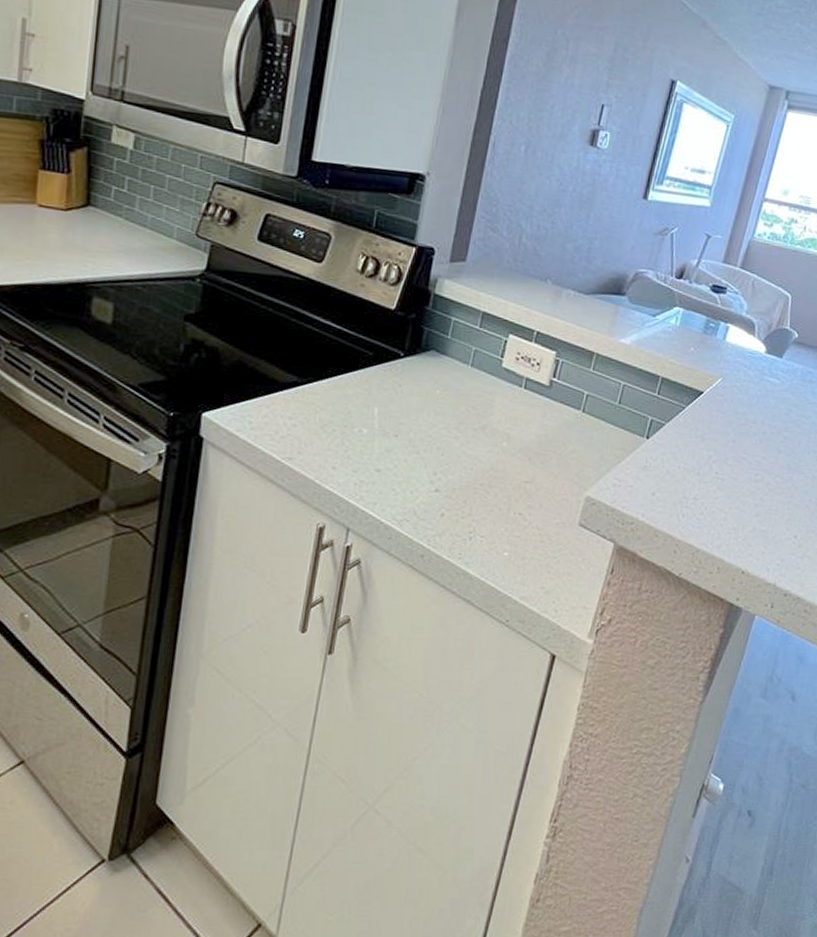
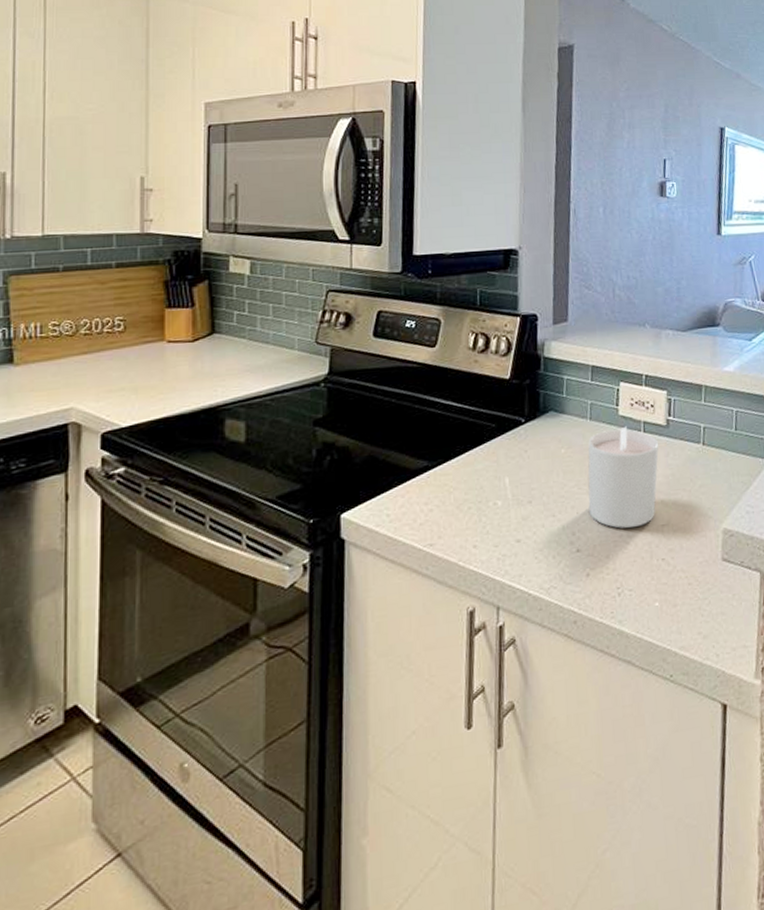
candle: none [454,379,538,479] -> present [588,426,659,529]

